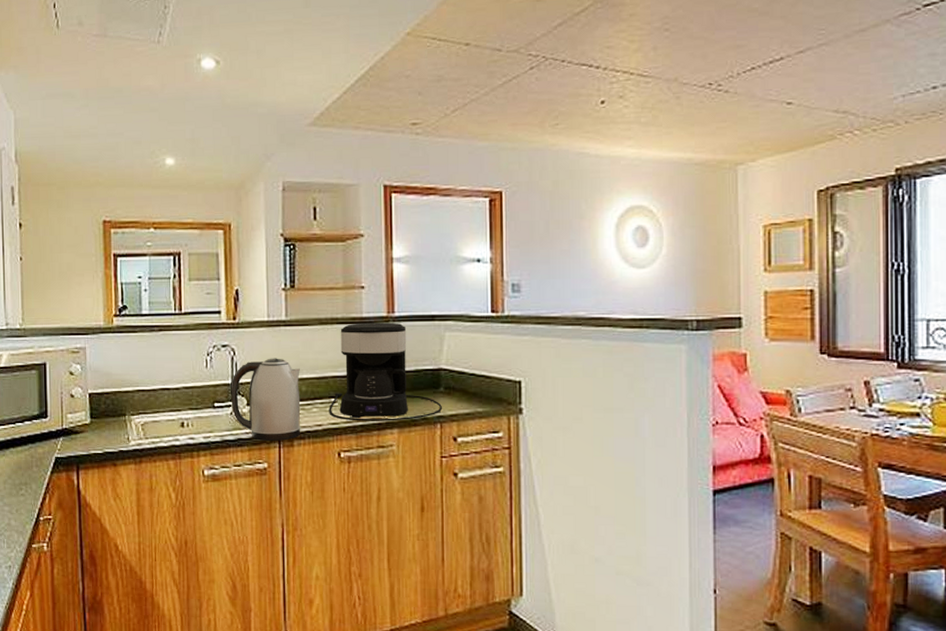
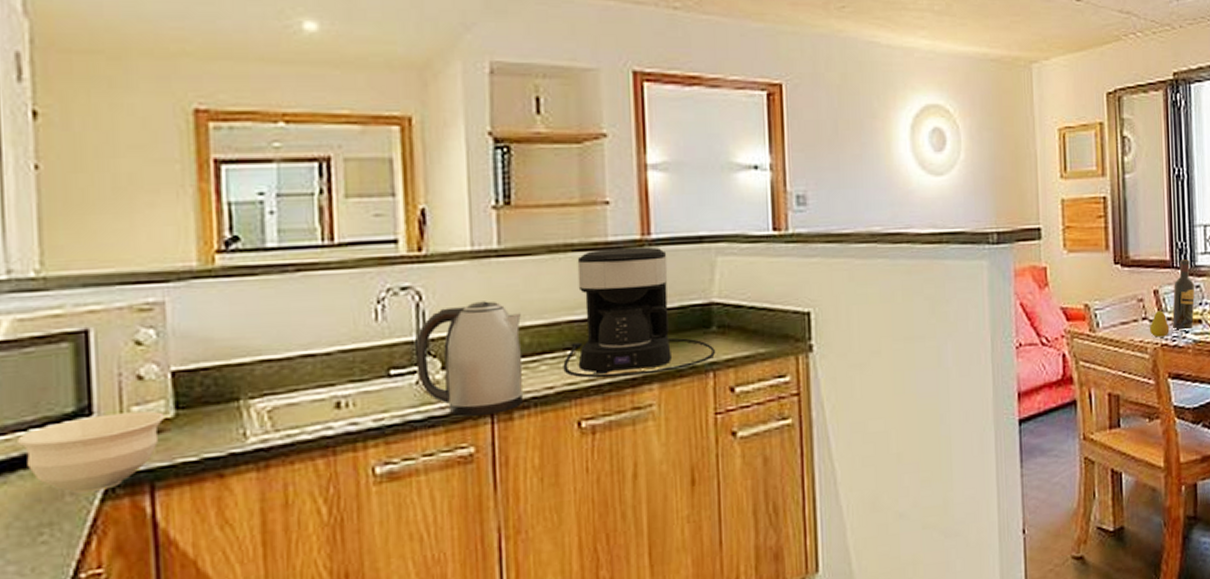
bowl: none [10,418,85,467] -> present [18,411,165,494]
fruit: none [857,399,881,427] -> present [1149,308,1169,338]
wine bottle: none [885,353,914,423] -> present [1172,259,1195,331]

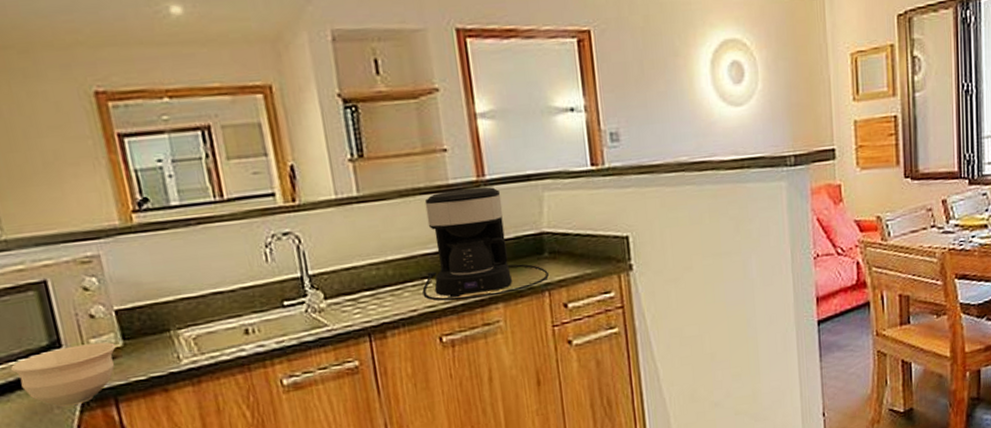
kettle: present [415,301,524,417] -> none [300,241,394,337]
fruit: present [1149,308,1169,338] -> none [937,216,957,243]
wine bottle: present [1172,259,1195,331] -> none [960,169,982,236]

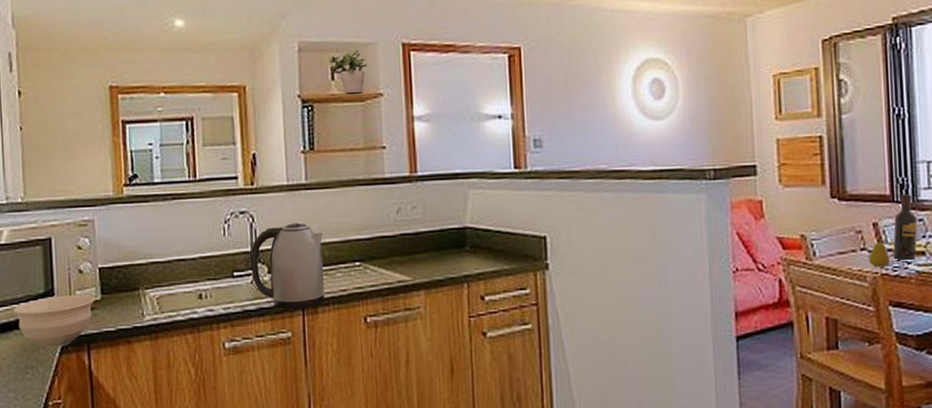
kettle: none [300,241,394,337] -> present [250,223,326,310]
potted plant: none [371,38,418,92] -> present [329,50,368,95]
coffee maker: present [422,186,550,301] -> none [353,182,469,285]
fruit: none [937,216,957,243] -> present [868,239,890,267]
wine bottle: none [960,169,982,236] -> present [893,194,918,262]

